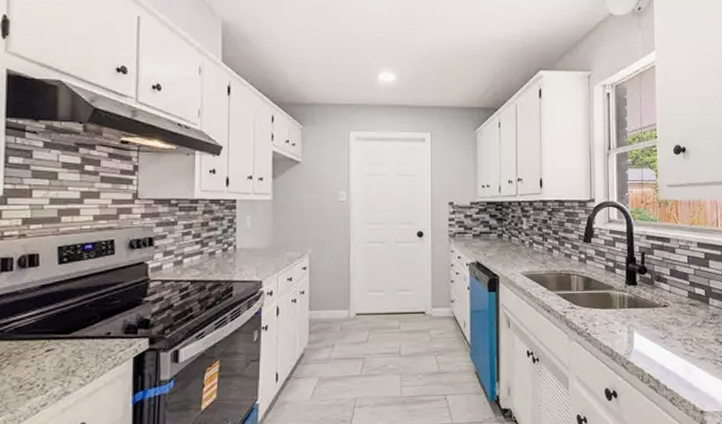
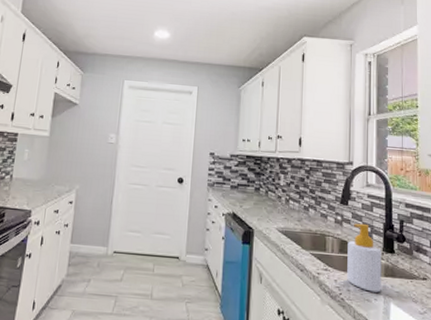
soap bottle: none [592,259,625,324] -> present [347,223,382,293]

